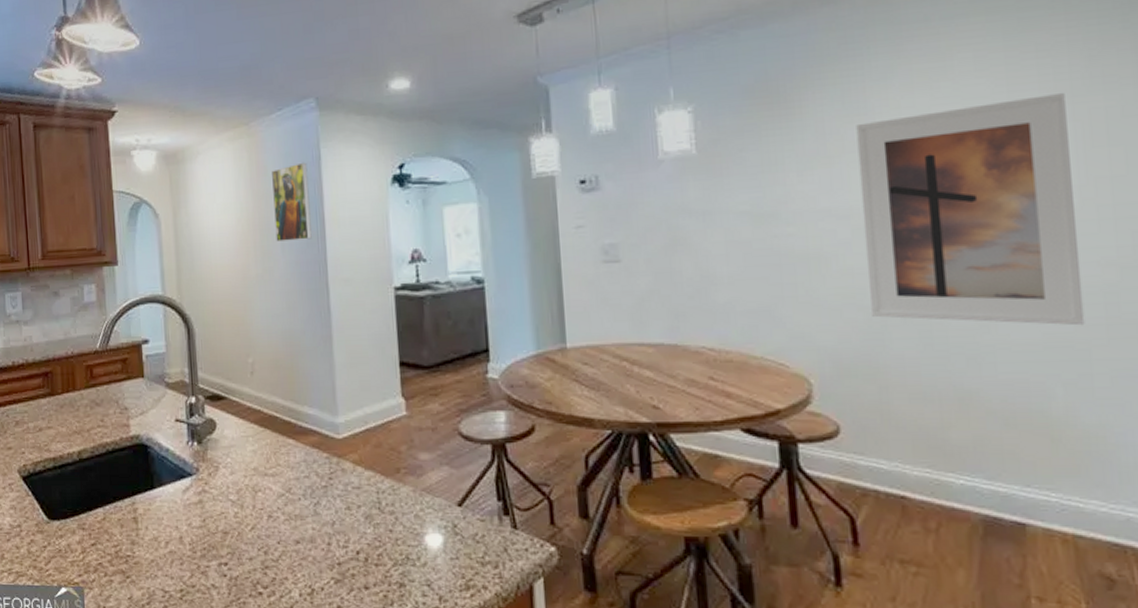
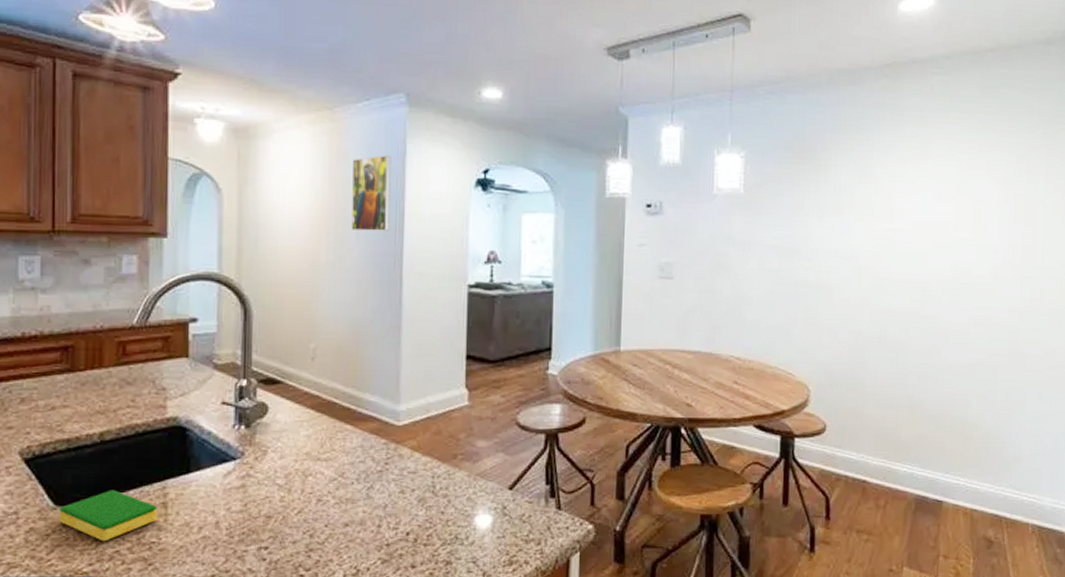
dish sponge: none [52,505,130,554] -> present [59,490,157,542]
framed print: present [856,92,1085,326] -> none [858,179,1002,355]

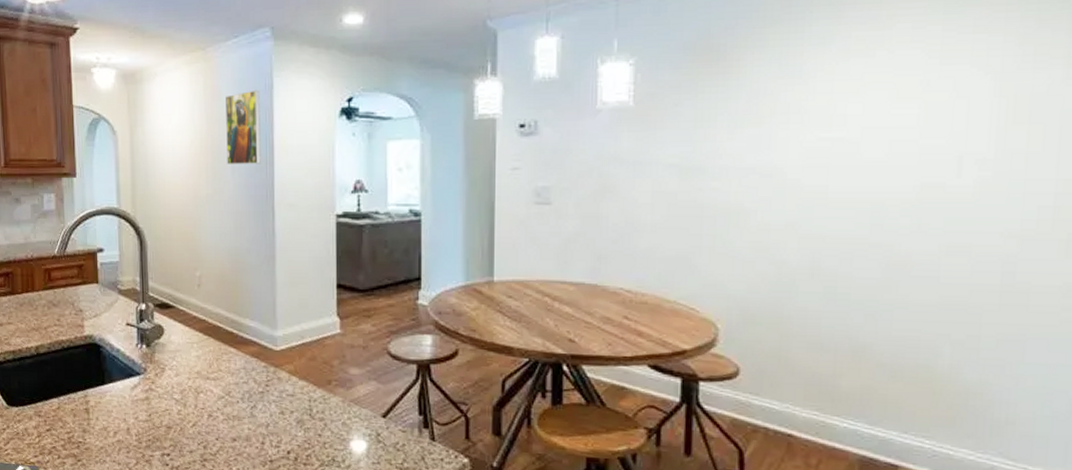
dish sponge: present [59,490,157,542] -> none [11,395,82,438]

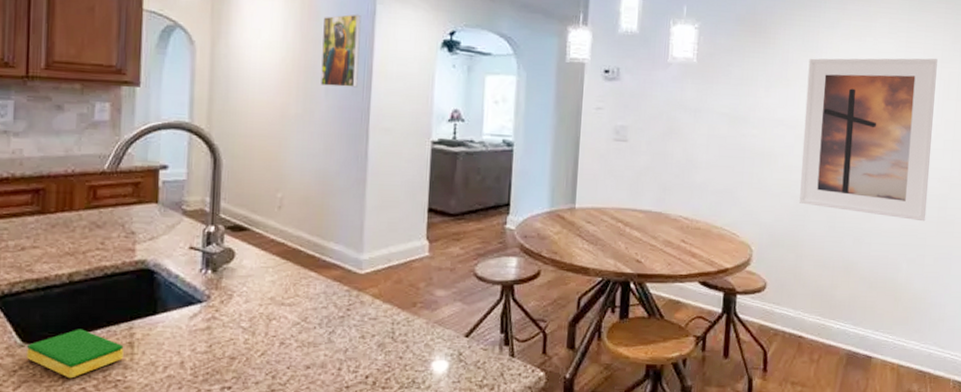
dish sponge: none [11,395,82,438] -> present [27,329,124,379]
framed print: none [782,68,995,291] -> present [799,58,938,222]

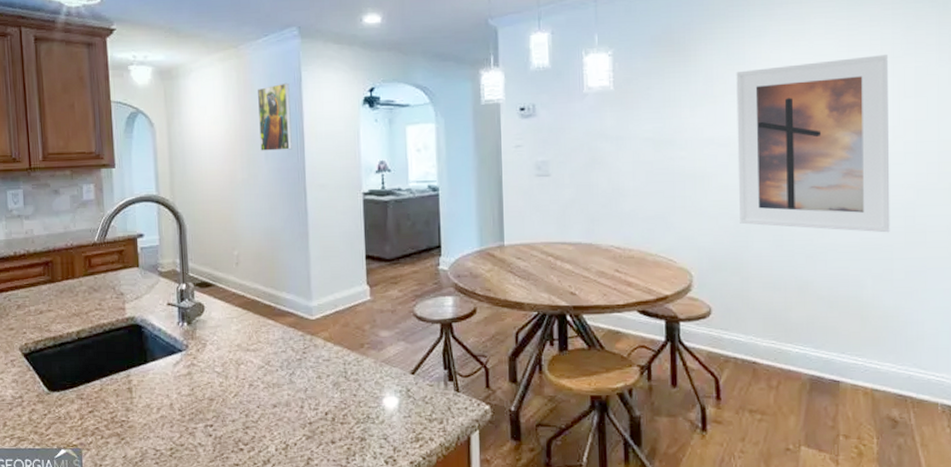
dish sponge: present [27,329,124,379] -> none [52,378,125,420]

